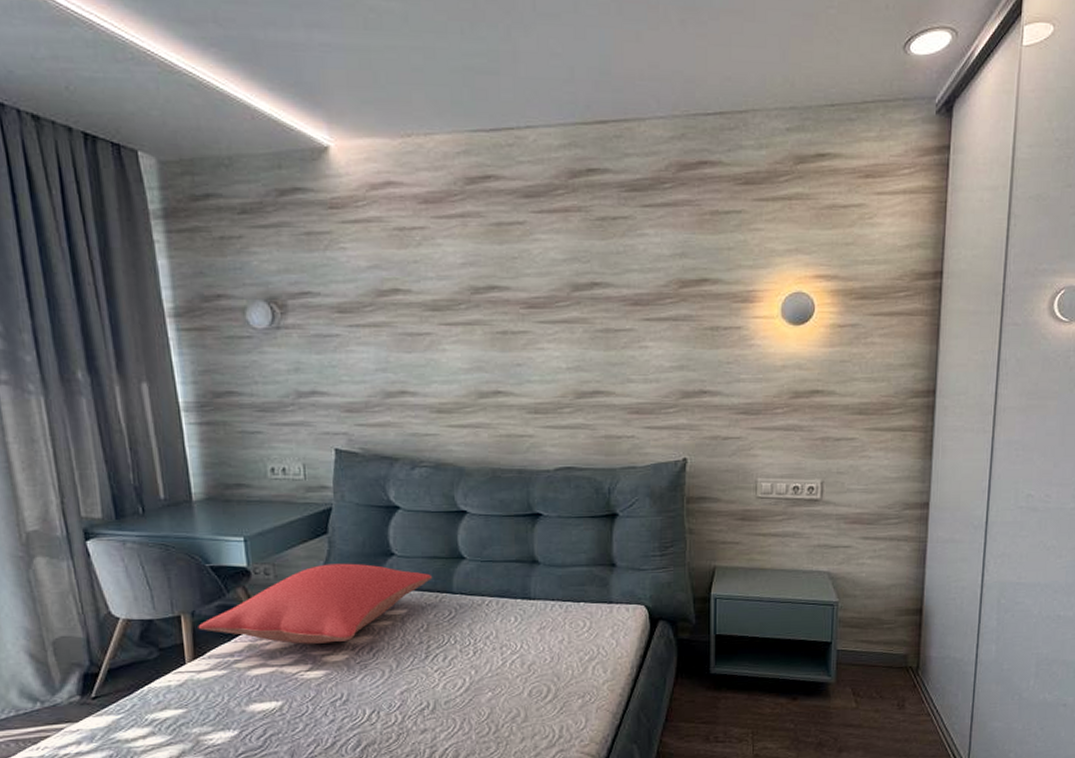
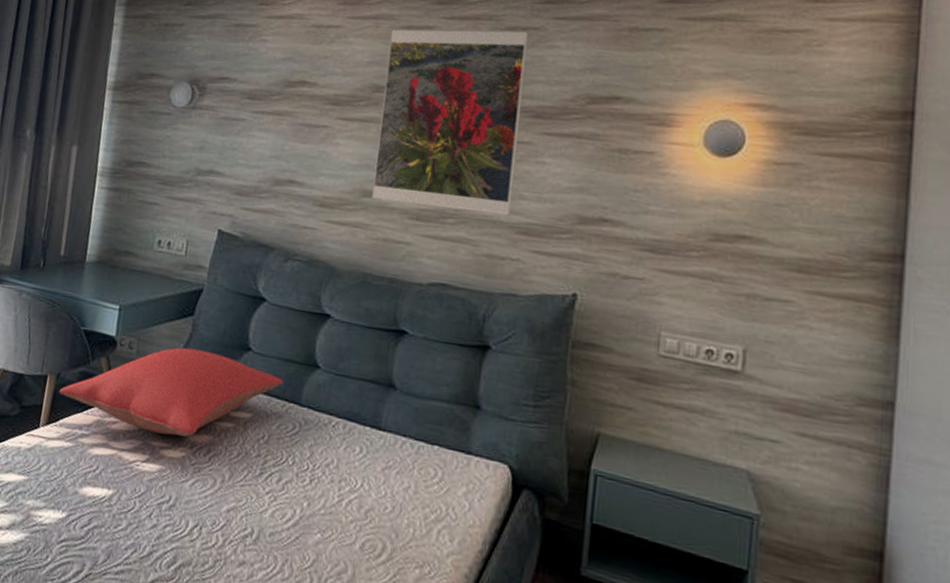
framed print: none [480,221,621,400] -> present [371,29,529,216]

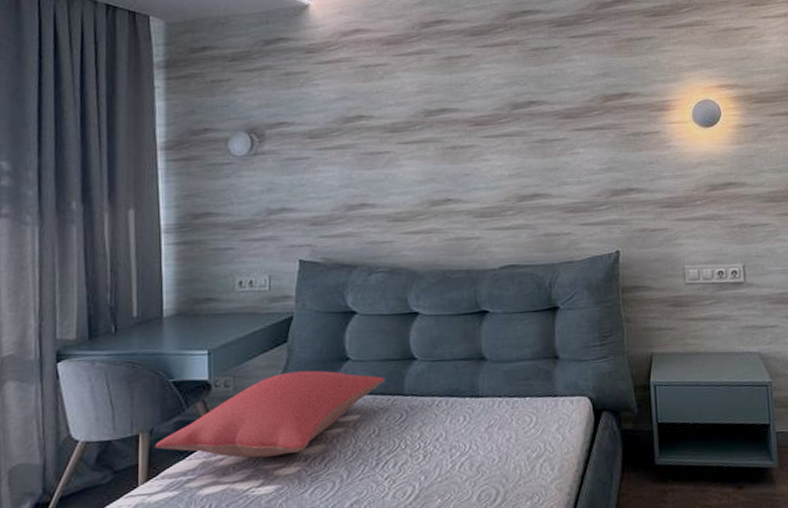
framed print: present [371,29,529,216] -> none [433,51,558,207]

